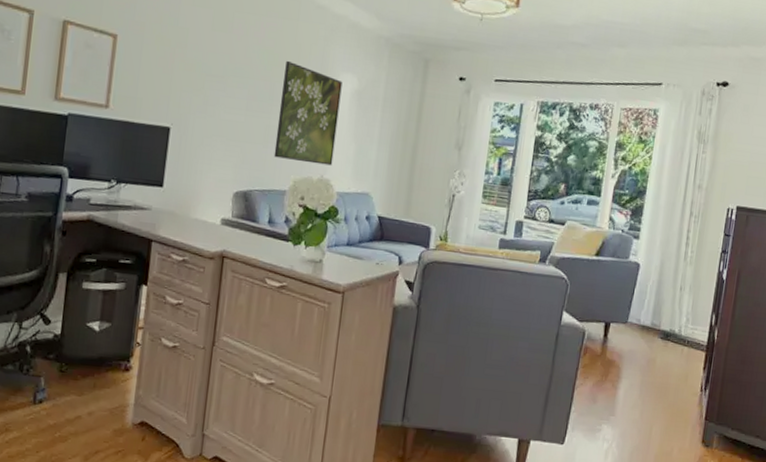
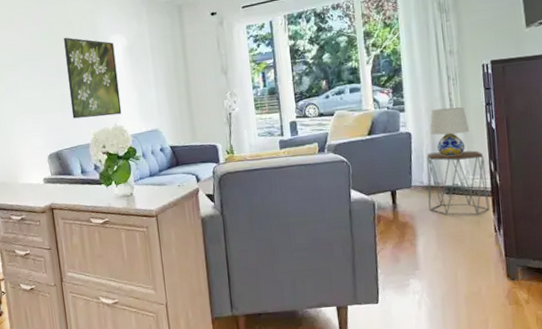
side table: none [640,290,708,369] -> present [426,150,490,216]
table lamp: none [659,244,700,300] -> present [430,107,470,156]

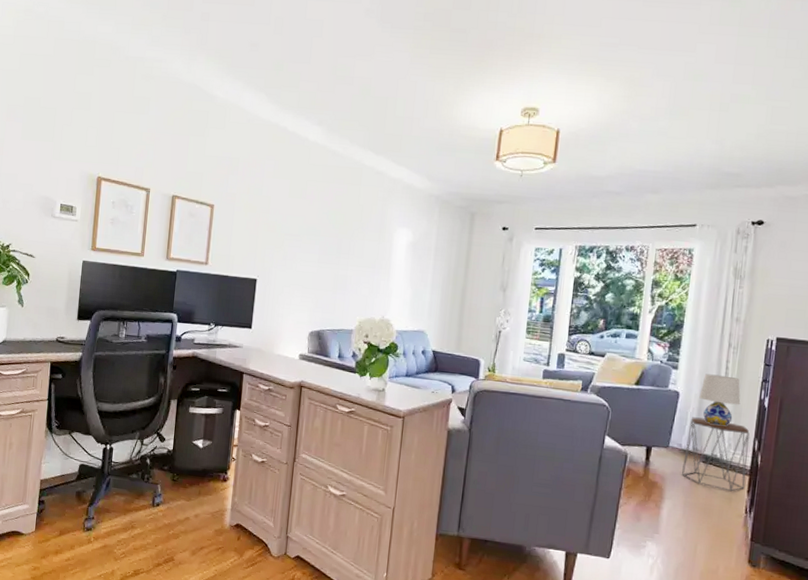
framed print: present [64,37,122,119] -> none [342,219,399,308]

